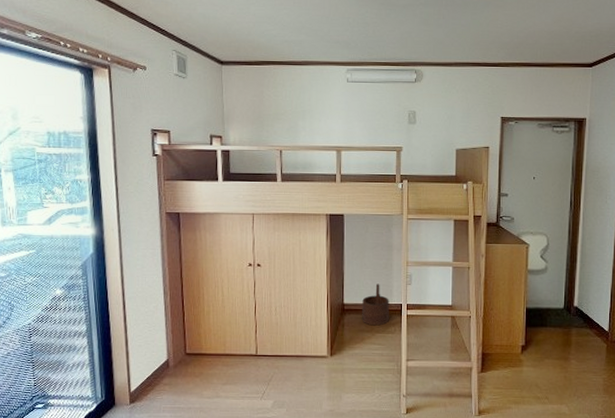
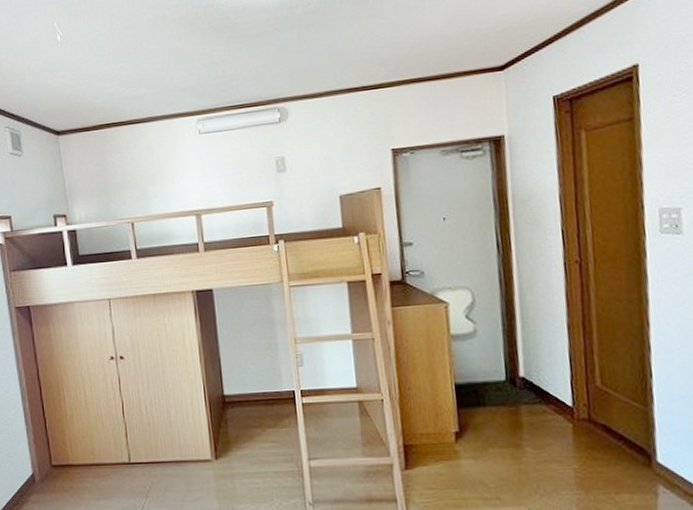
wooden bucket: present [362,283,389,326] -> none [246,368,281,420]

